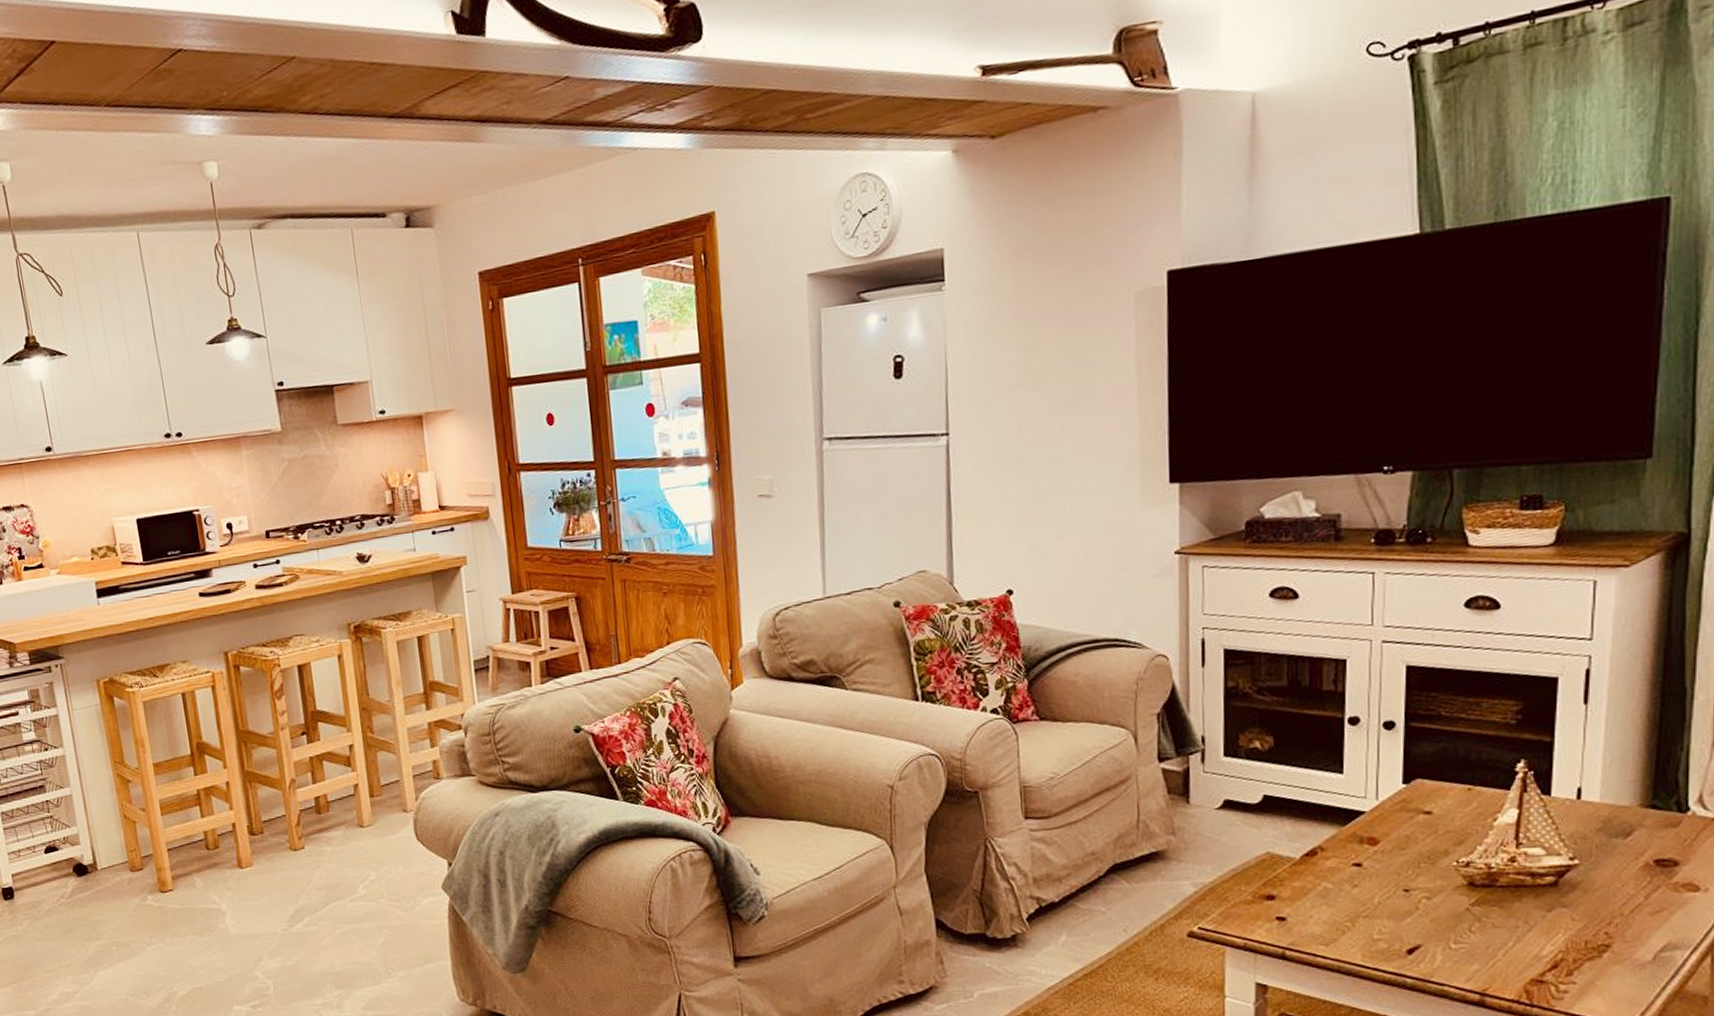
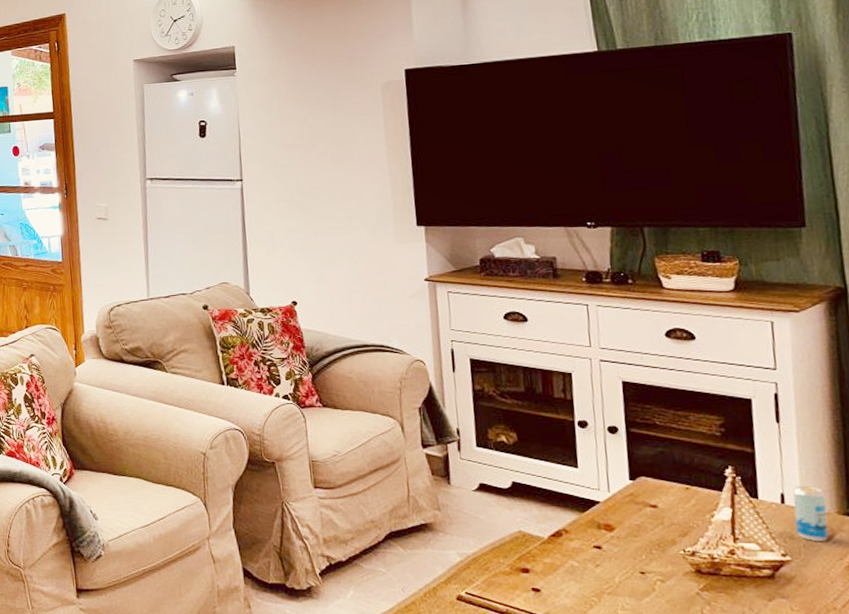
beverage can: none [1588,776,1630,840] -> present [793,485,829,541]

